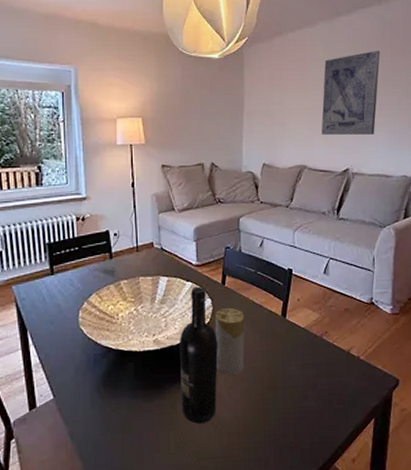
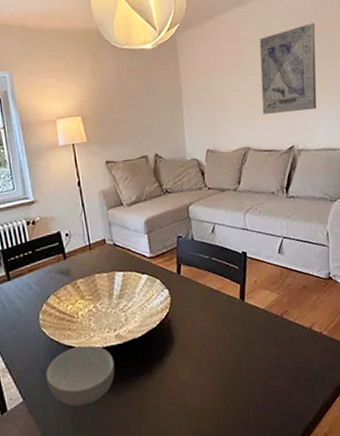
cereal bowl: none [80,348,150,409] -> present [46,345,115,406]
wine bottle: present [179,286,219,424] -> none [140,277,184,413]
candle: present [215,307,245,375] -> none [174,296,208,363]

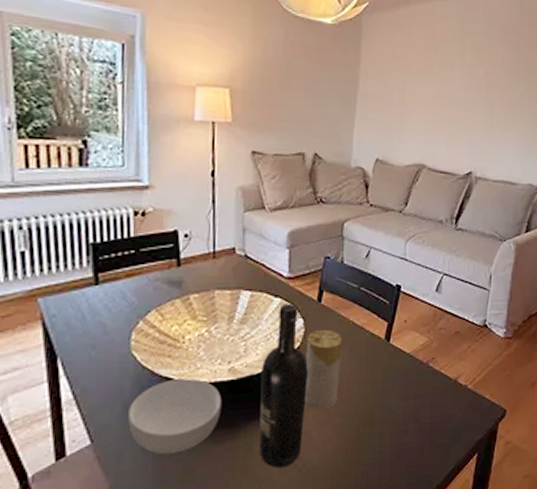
wine bottle: none [140,277,184,413] -> present [259,303,309,468]
candle: none [174,296,208,363] -> present [305,329,343,409]
wall art: present [259,23,317,114] -> none [444,37,516,135]

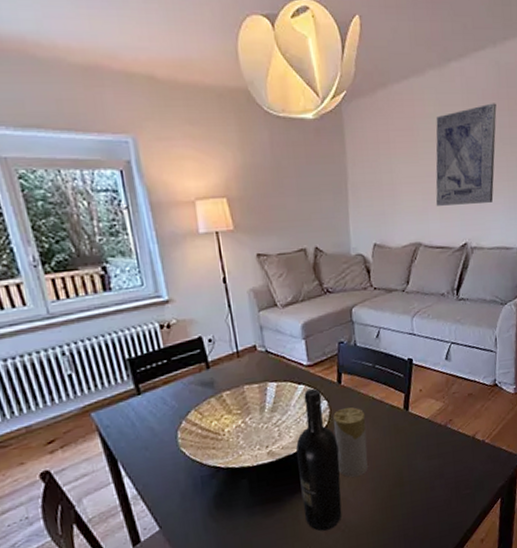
cereal bowl: present [128,378,222,454] -> none [186,464,267,531]
wall art: none [444,37,516,135] -> present [435,103,497,206]

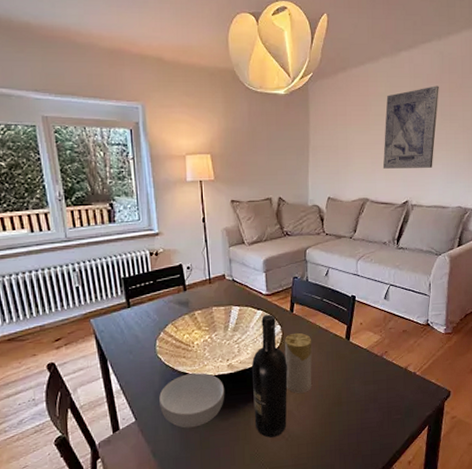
cereal bowl: none [186,464,267,531] -> present [159,373,225,428]

